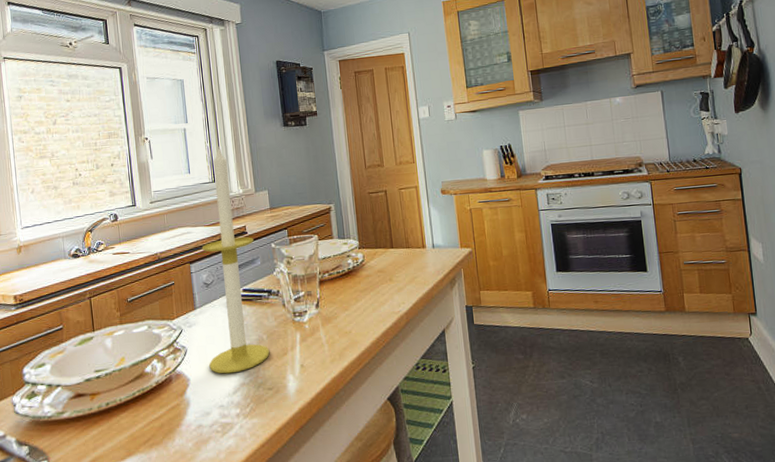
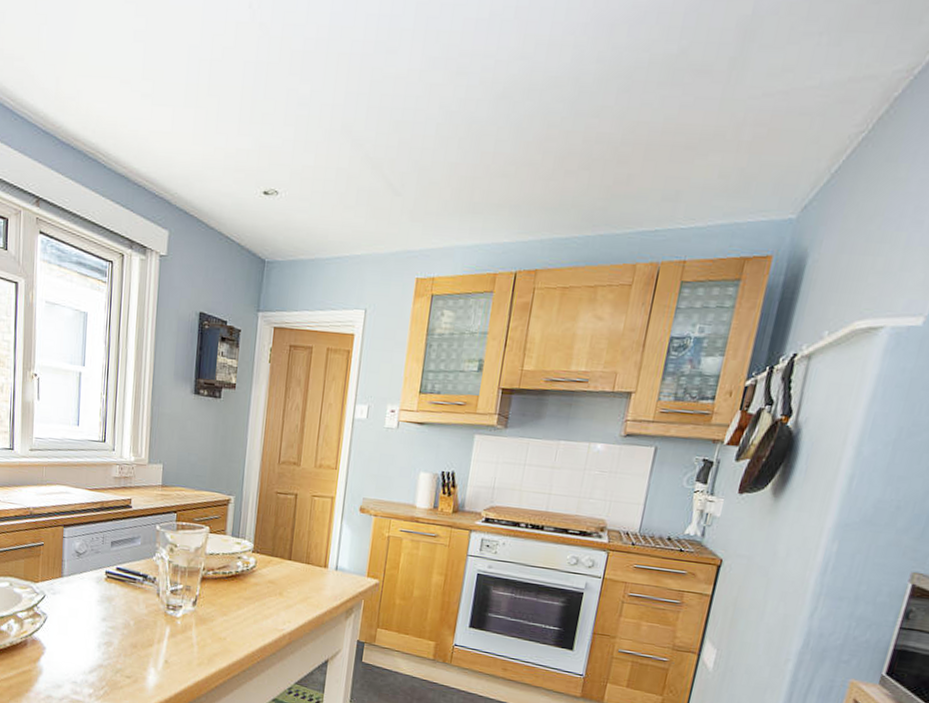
candle: present [201,145,270,374] -> none [68,401,138,653]

